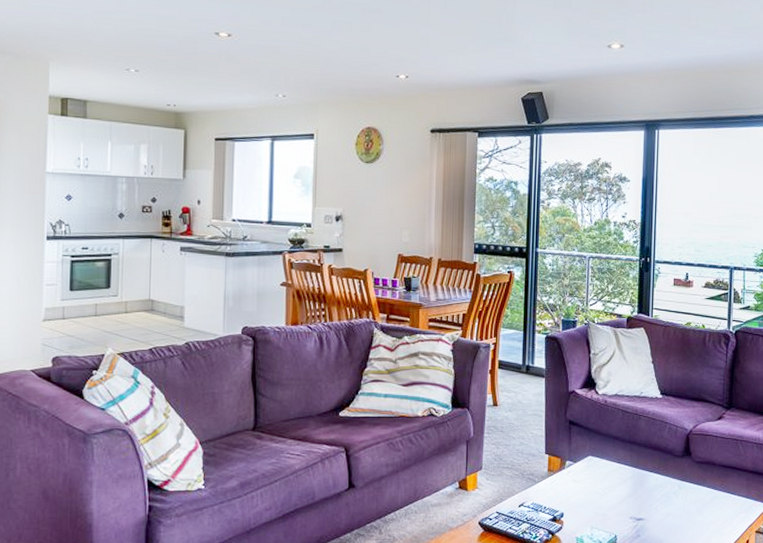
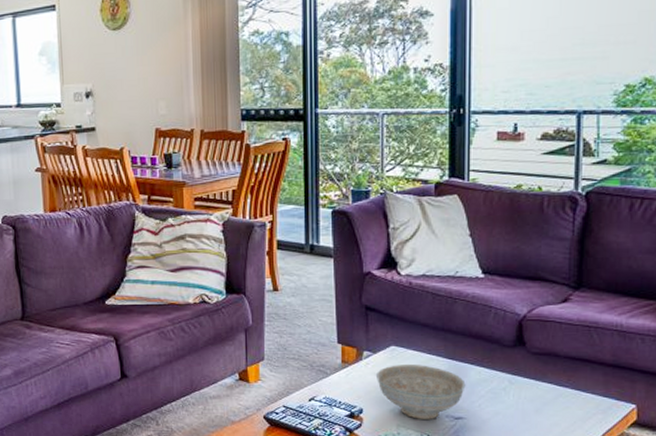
decorative bowl: none [575,473,646,521] -> present [375,365,466,419]

